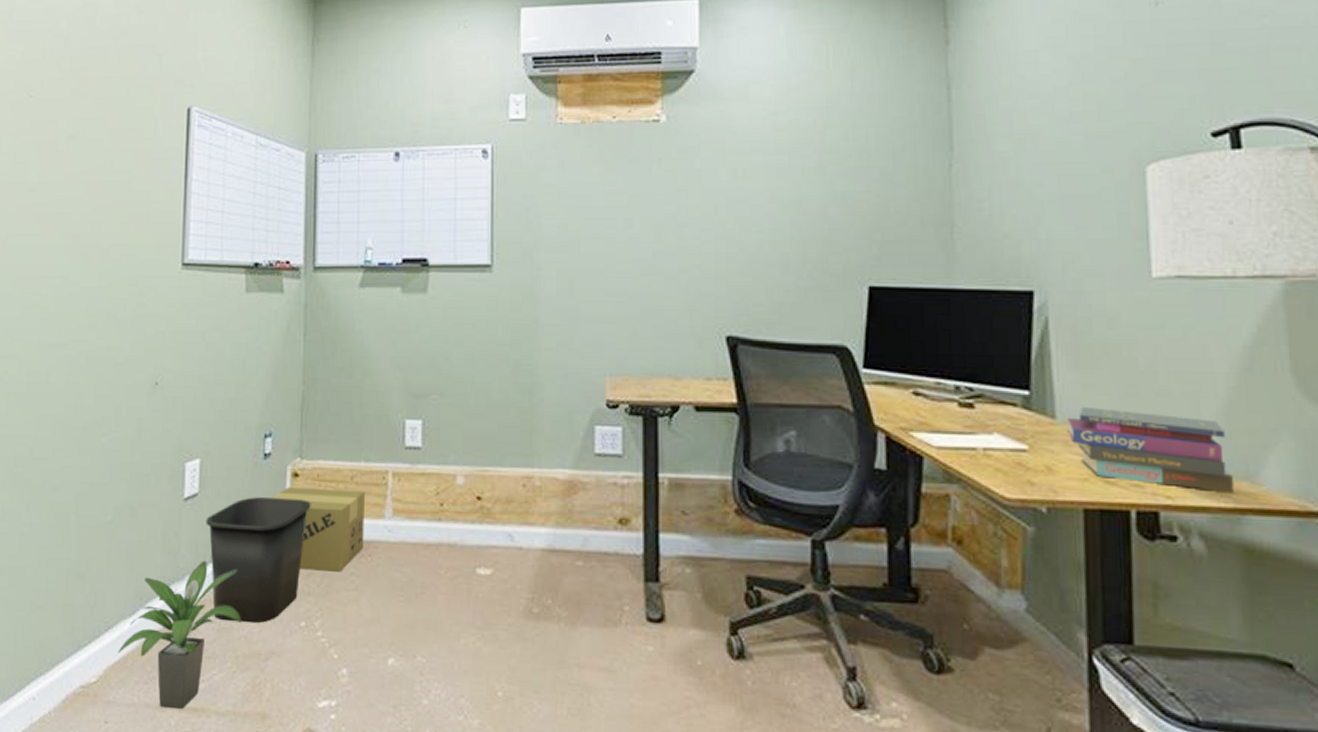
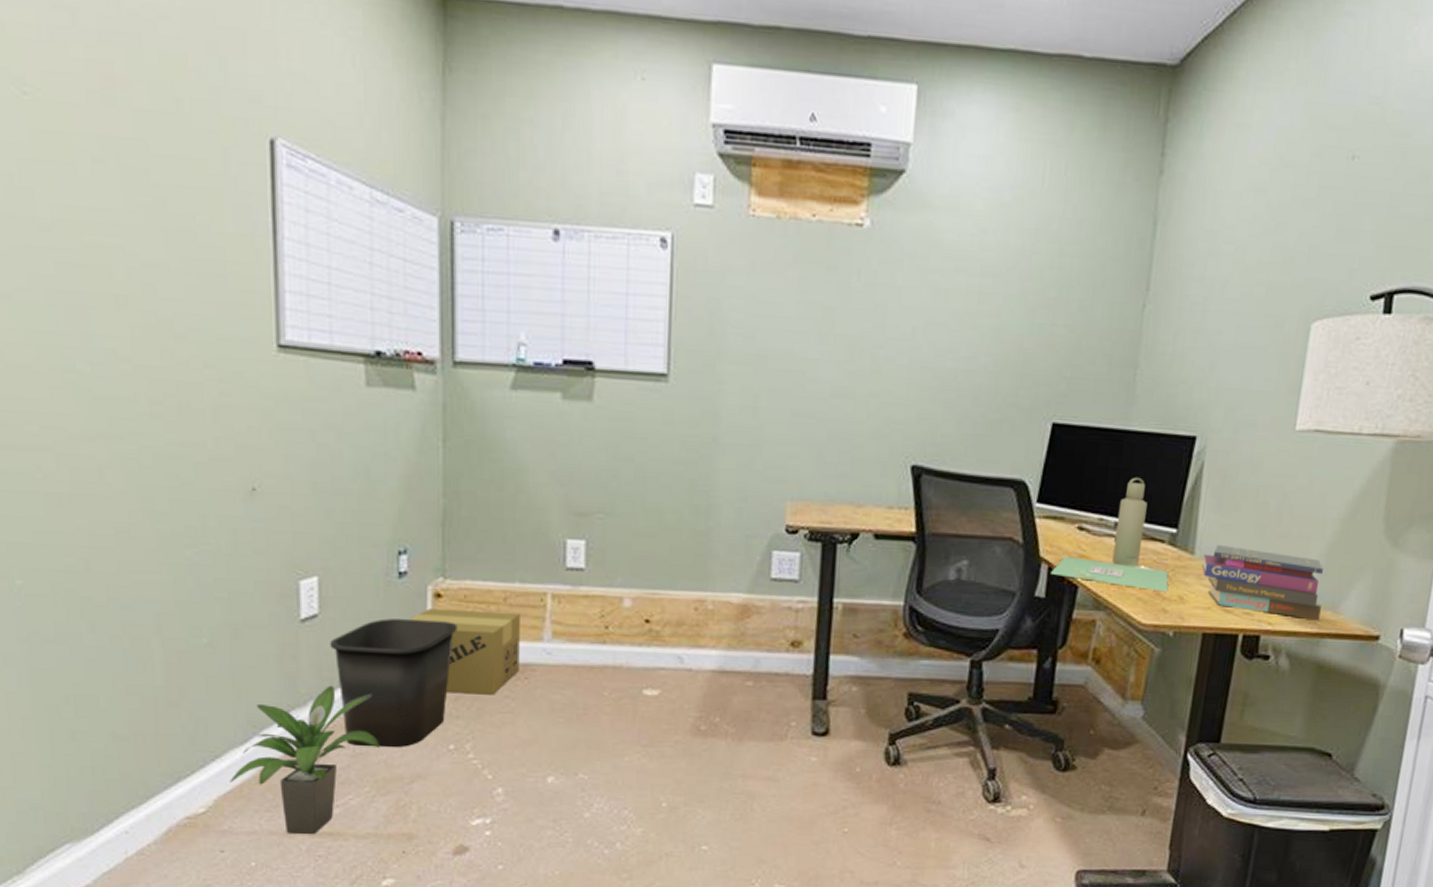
papers: none [888,424,1032,462] -> present [1050,556,1169,593]
bottle: none [956,337,991,434] -> present [1112,477,1148,567]

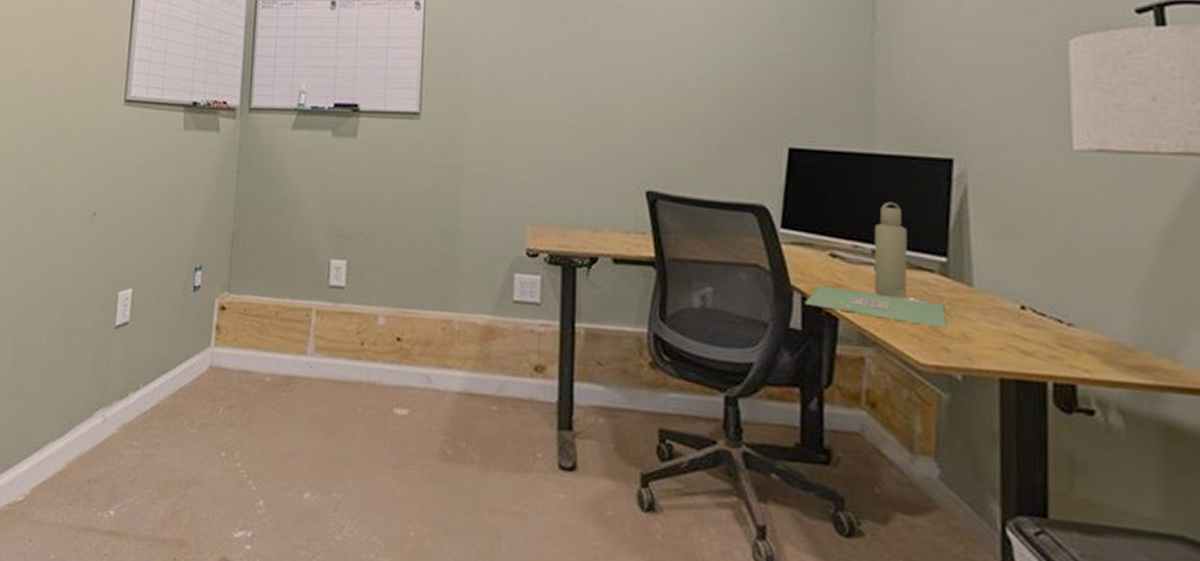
potted plant: present [230,685,380,834] -> none [45,387,165,532]
waste bin: present [330,618,458,747] -> none [135,328,237,451]
cardboard box: present [409,608,520,695] -> none [198,320,289,405]
books: present [1202,544,1323,621] -> none [985,275,1153,370]

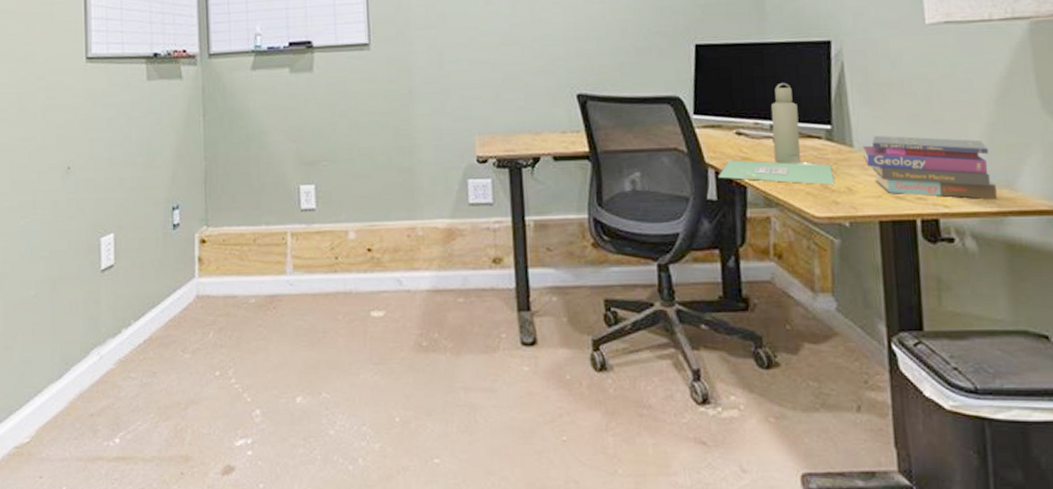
books: none [985,275,1153,370] -> present [863,135,997,200]

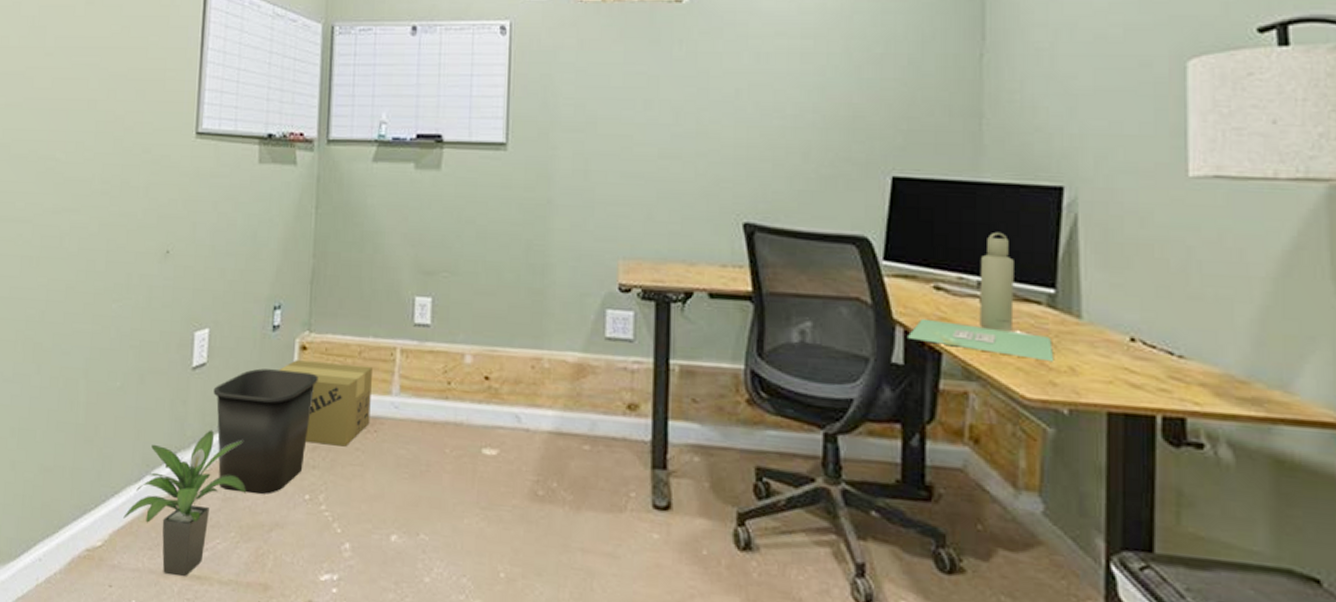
potted plant: none [48,324,162,459] -> present [123,430,247,576]
waste bin: none [123,263,219,376] -> present [213,368,318,494]
cardboard box: none [182,251,269,325] -> present [279,360,372,447]
books: present [863,135,997,200] -> none [1094,306,1265,402]

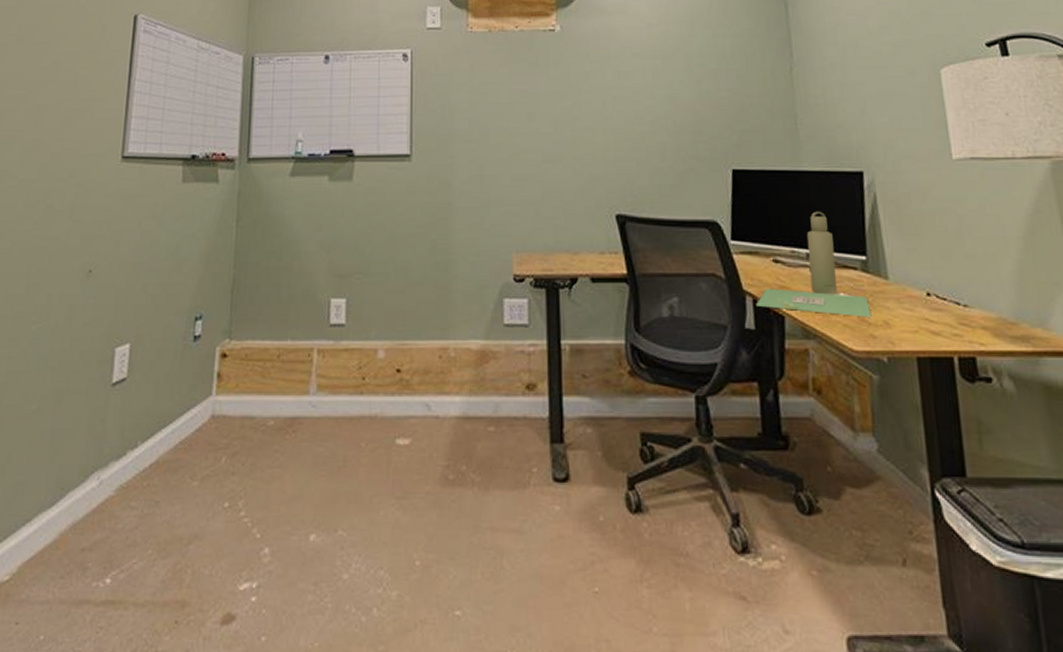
potted plant: present [123,430,247,576] -> none [34,445,165,602]
waste bin: present [213,368,318,494] -> none [133,379,238,506]
cardboard box: present [279,360,372,447] -> none [199,368,291,450]

